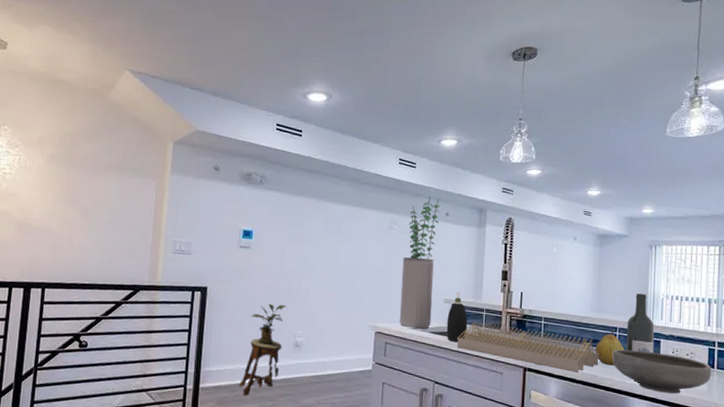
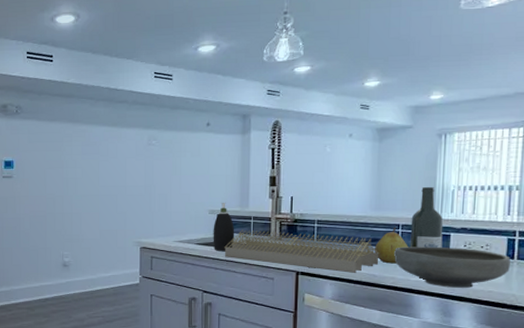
plant: present [239,303,287,396] -> none [14,228,52,314]
vase: present [399,197,441,329] -> none [163,108,201,241]

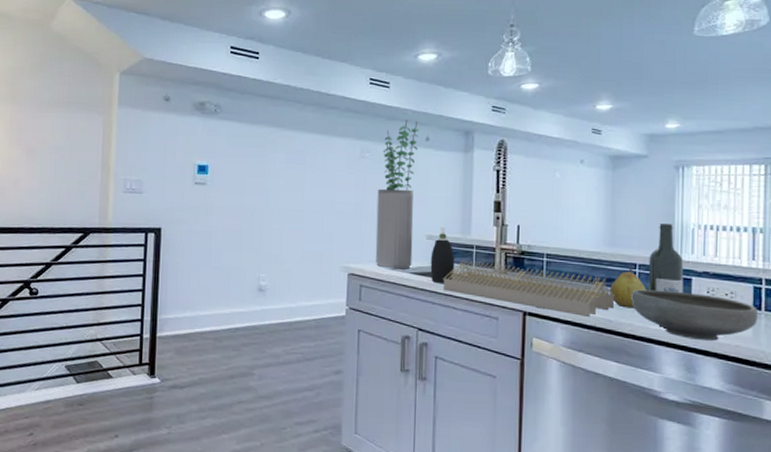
vase: none [163,108,201,241] -> present [375,120,419,270]

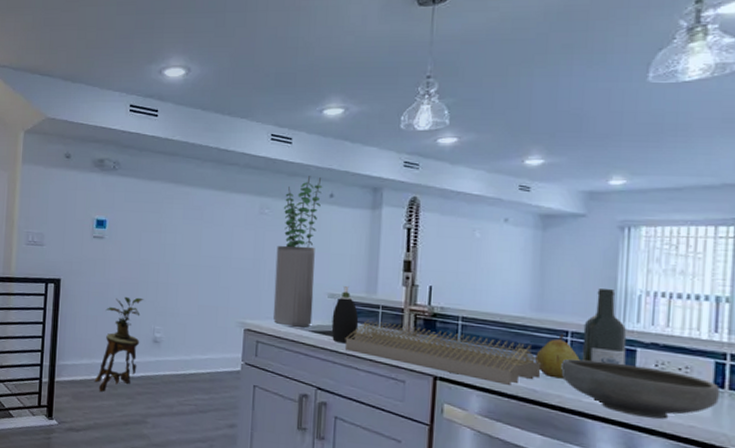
plant: none [199,244,248,345] -> present [95,296,144,392]

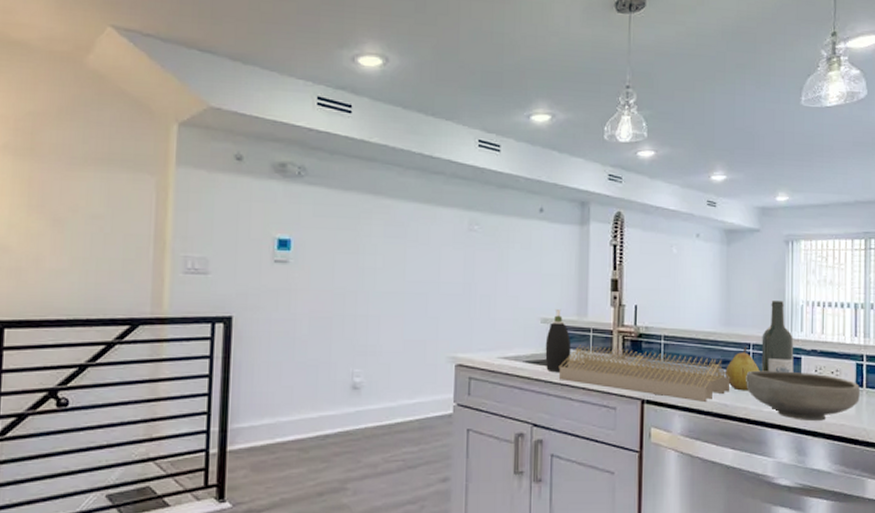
plant: present [95,296,144,392] -> none [280,334,340,457]
vase: present [272,176,323,328] -> none [485,188,533,358]

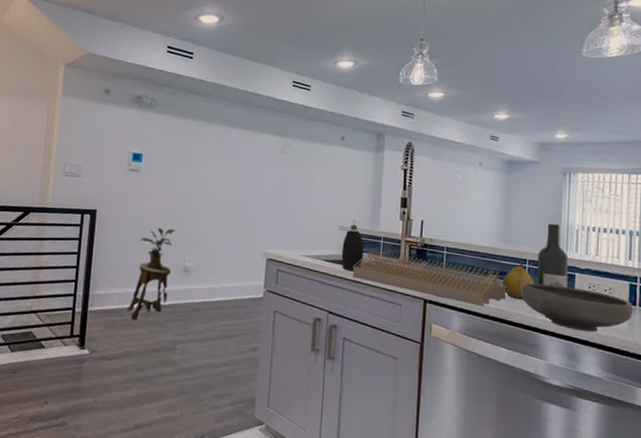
plant: none [280,334,340,457] -> present [127,227,176,320]

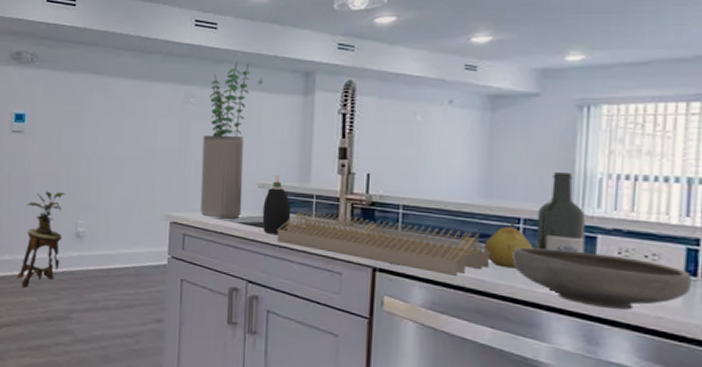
vase: none [291,120,336,257] -> present [200,62,251,219]

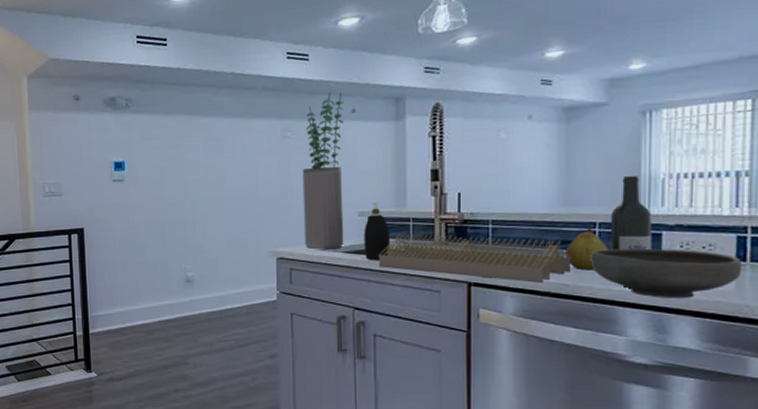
plant: present [17,191,65,288] -> none [130,238,172,338]

